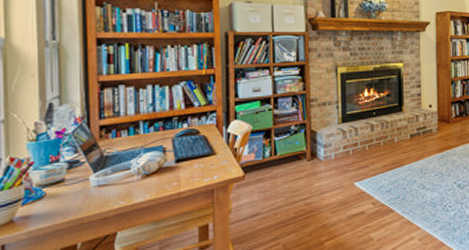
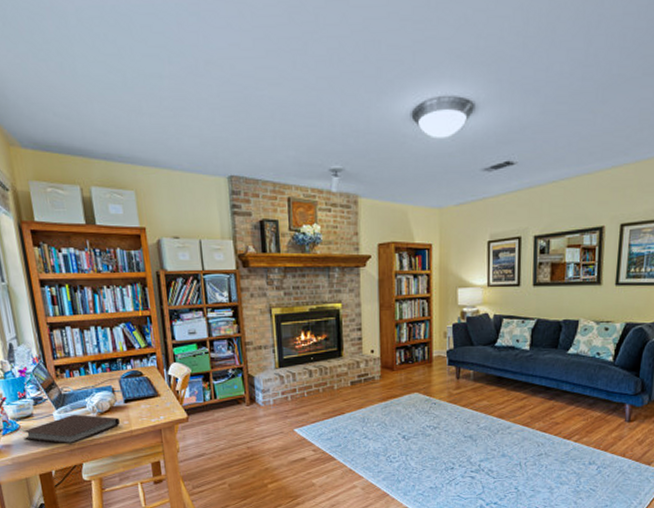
notebook: none [48,177,167,212] -> present [22,415,120,444]

